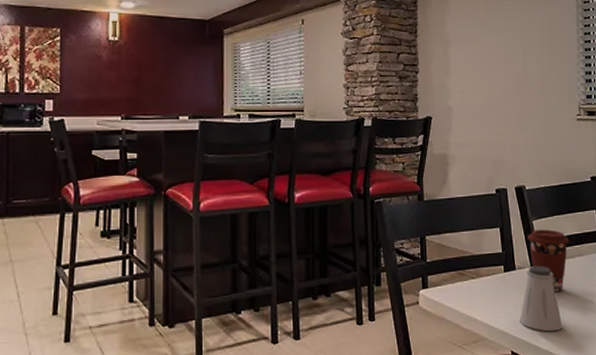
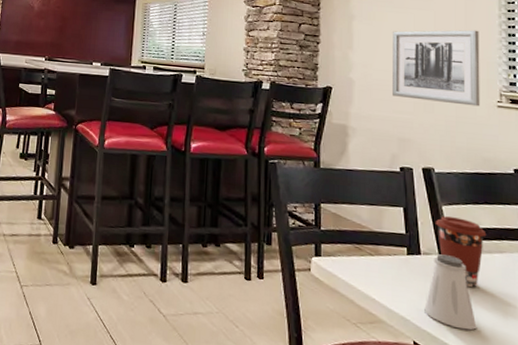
wall art: none [486,47,563,122] -> present [393,30,481,107]

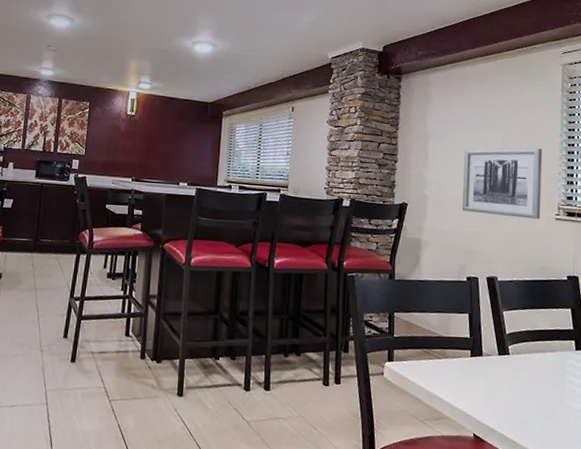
saltshaker: present [424,254,477,331] -> none [484,355,529,422]
coffee cup: present [435,216,487,288] -> none [496,320,541,384]

